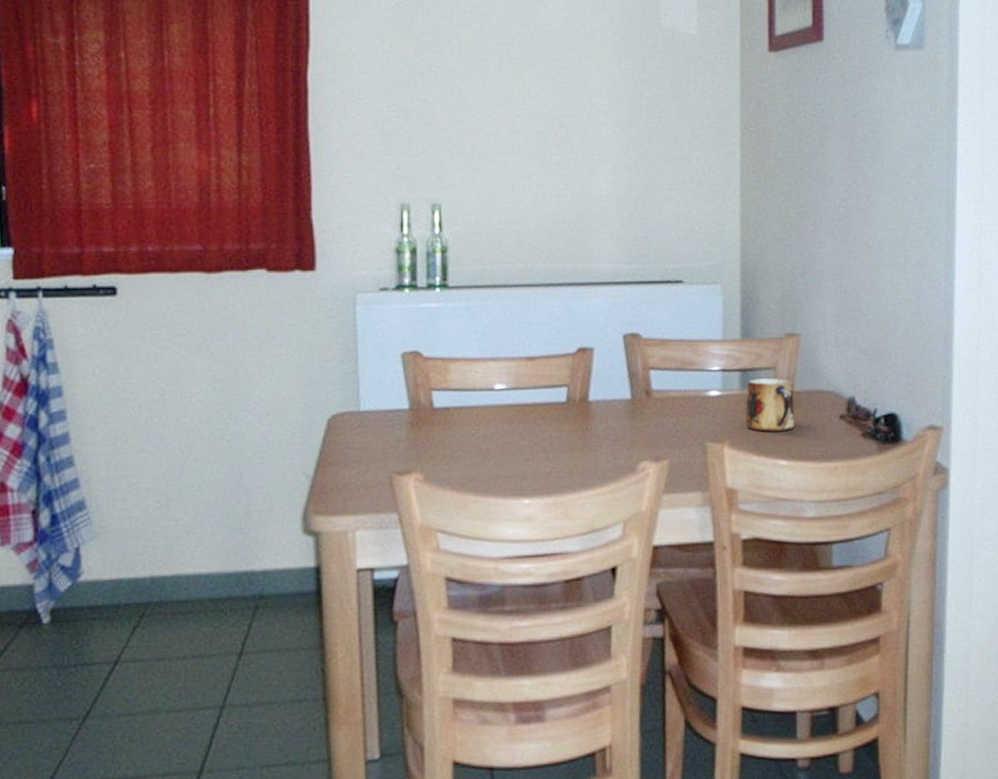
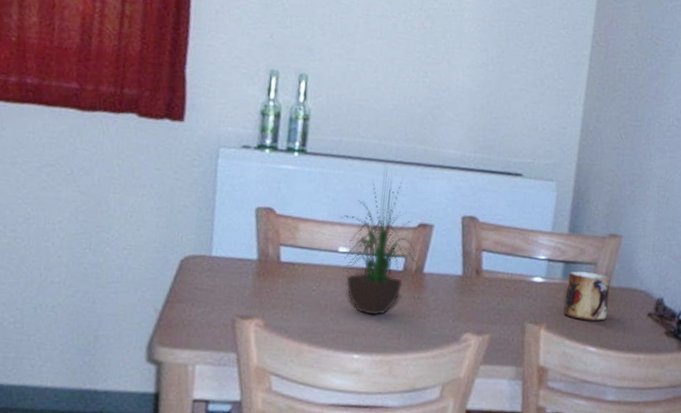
potted plant: none [493,294,584,454] -> present [341,169,419,316]

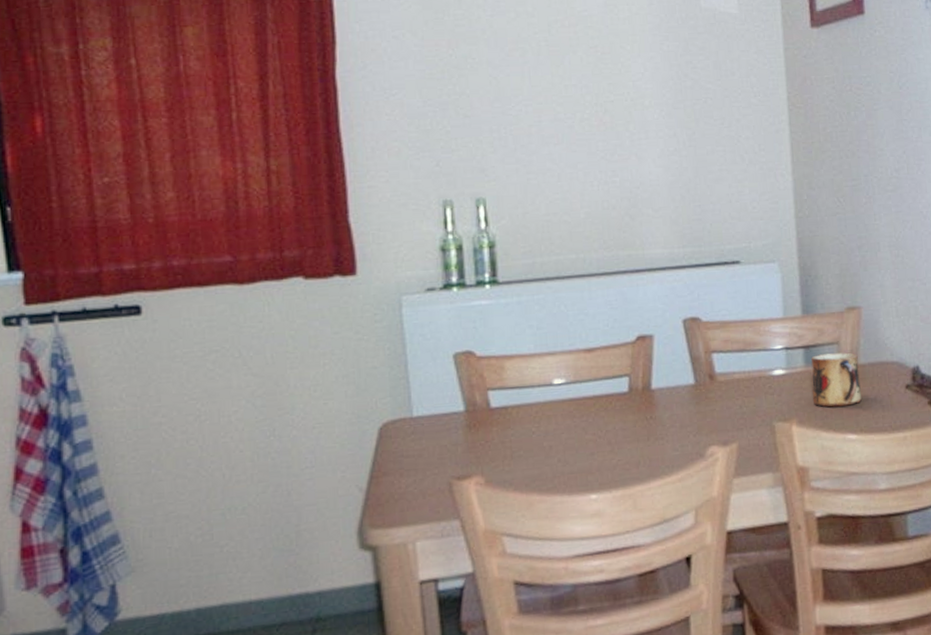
potted plant: present [341,169,419,316] -> none [549,284,646,448]

